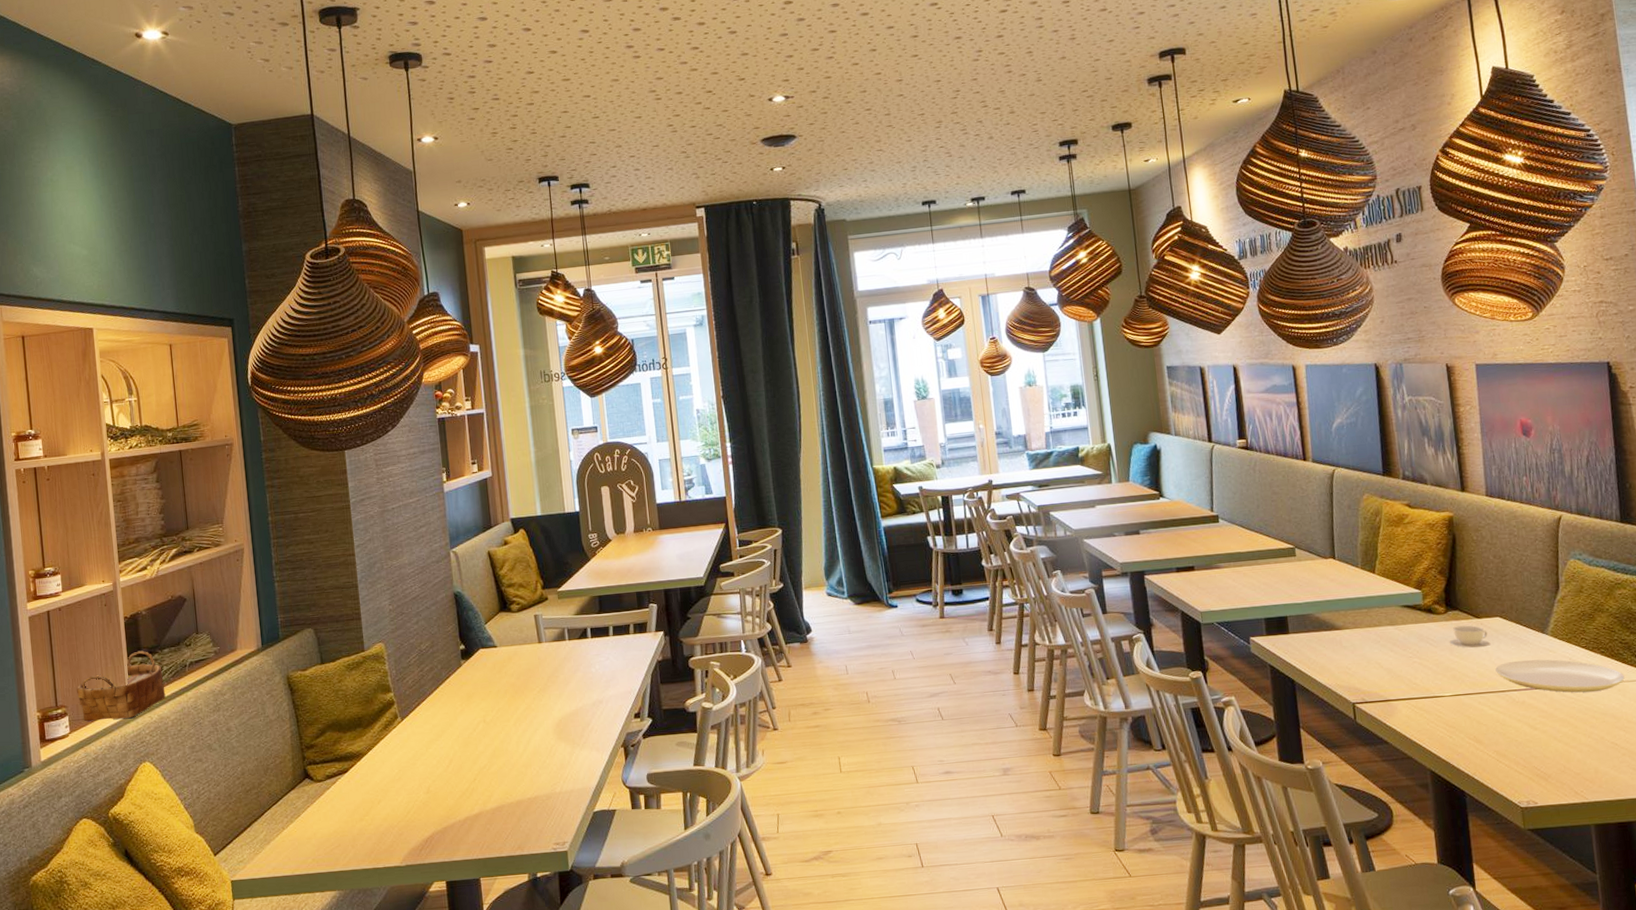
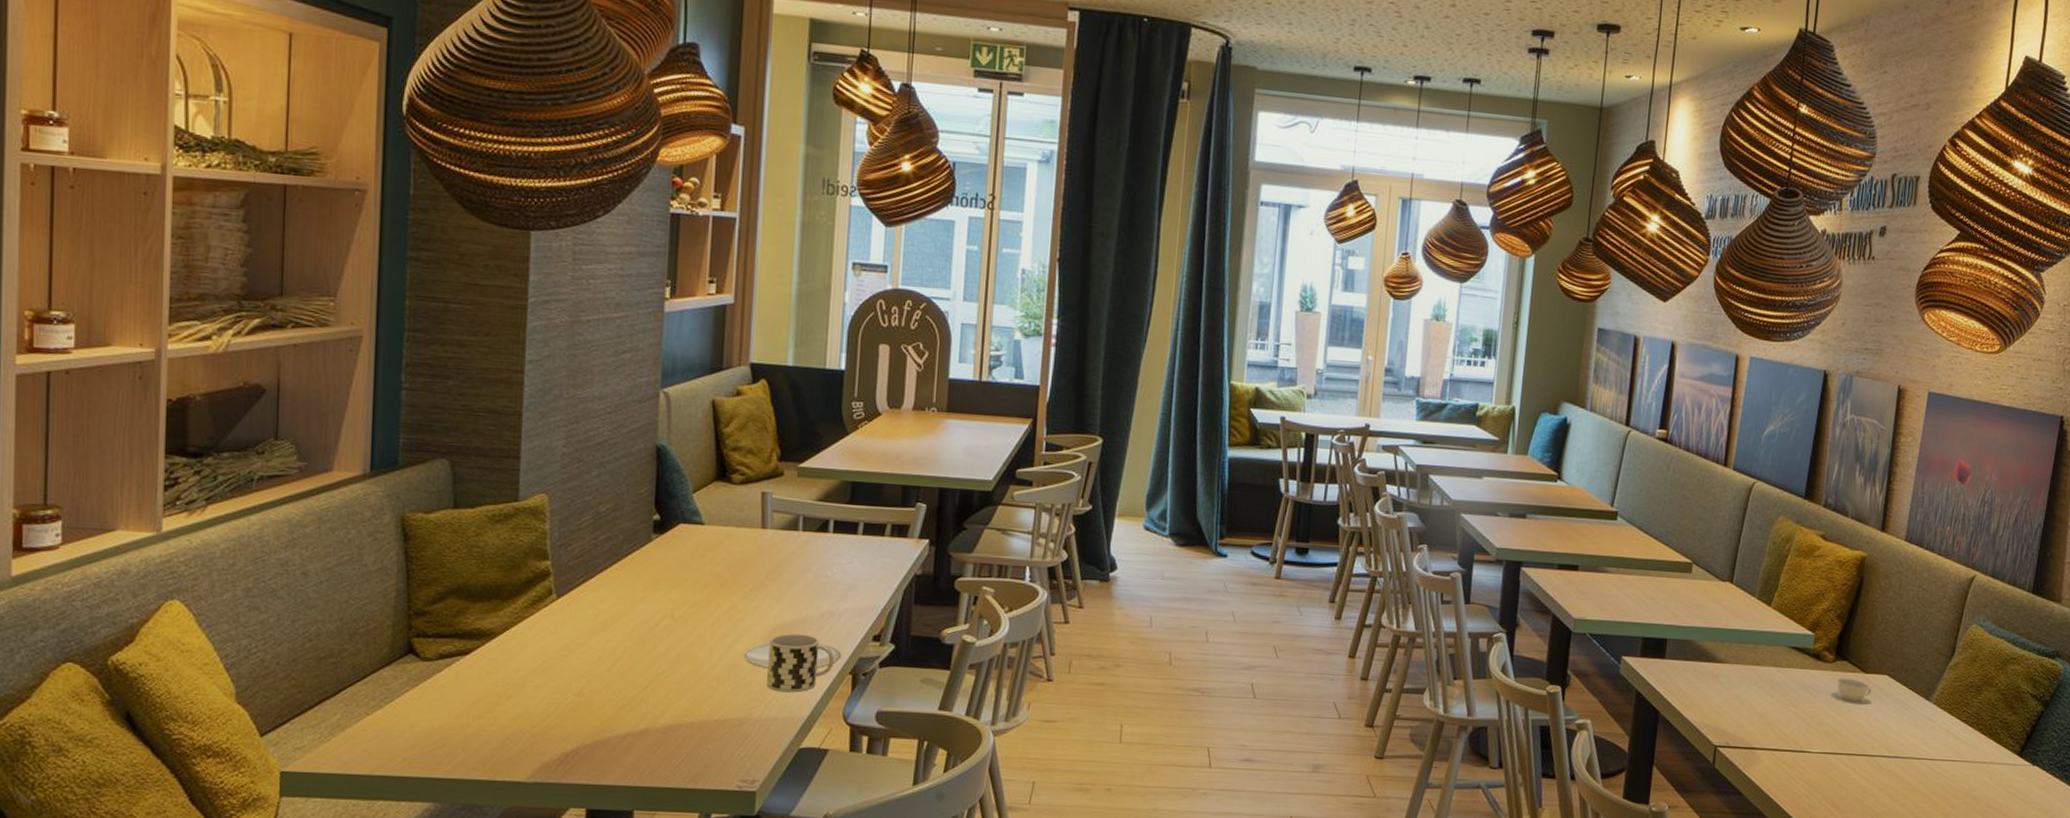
woven basket: present [77,650,166,722] -> none [80,448,217,538]
plate: none [541,726,613,752] -> present [744,643,842,668]
cup: none [558,720,609,769] -> present [767,633,834,693]
plate: present [1495,659,1625,693] -> none [1870,724,1996,770]

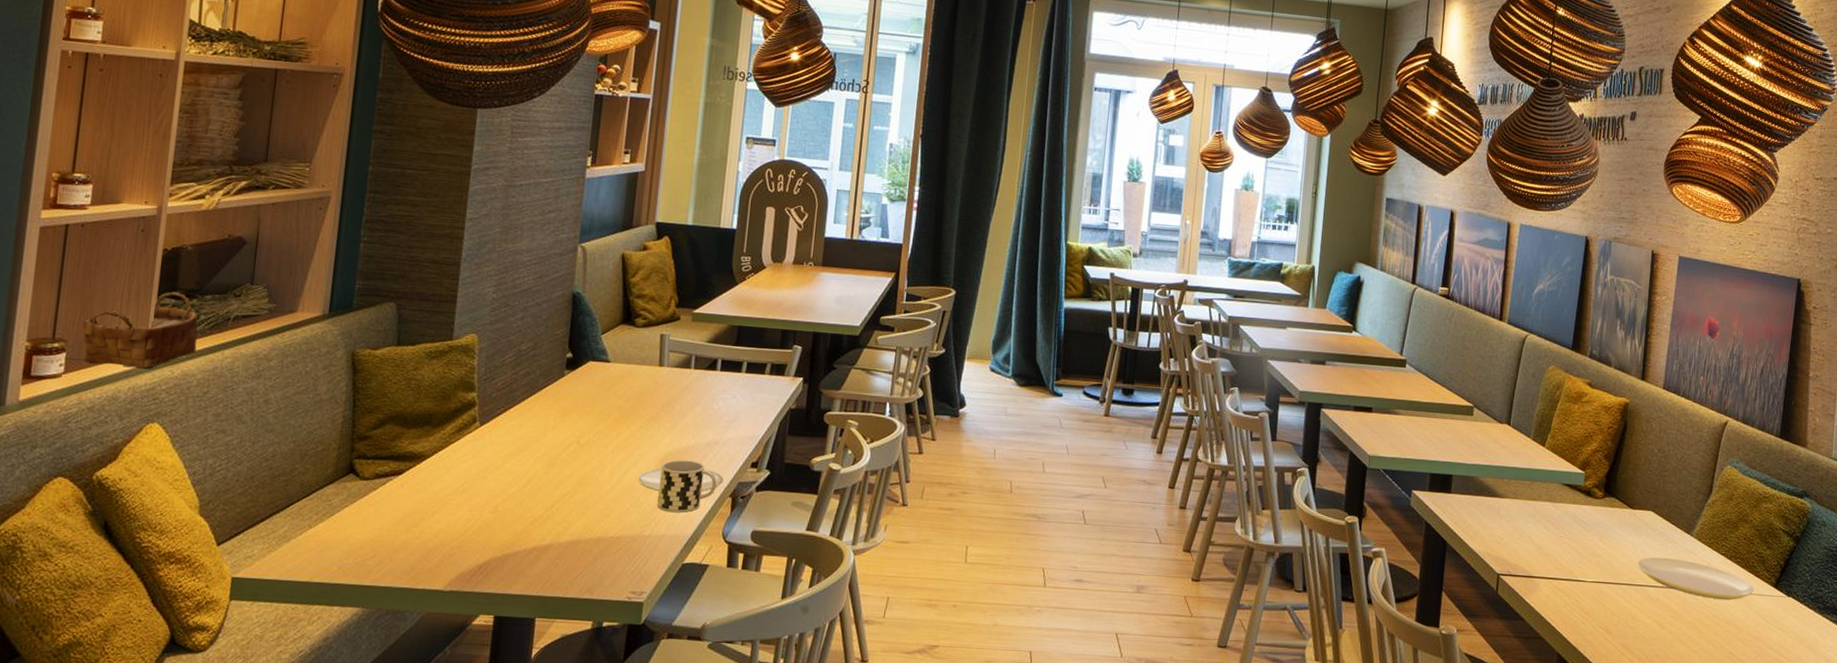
woven basket: none [80,448,217,538] -> present [83,291,199,369]
teacup: present [1830,678,1872,706] -> none [1600,513,1639,539]
plate: none [1870,724,1996,770] -> present [1638,557,1754,600]

